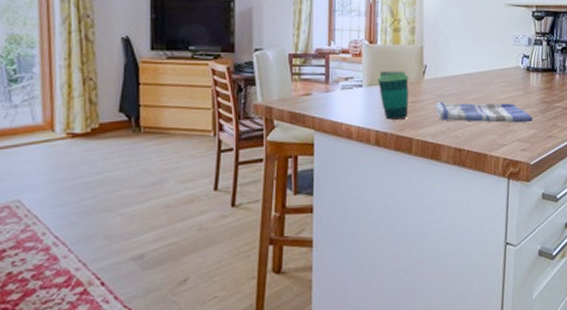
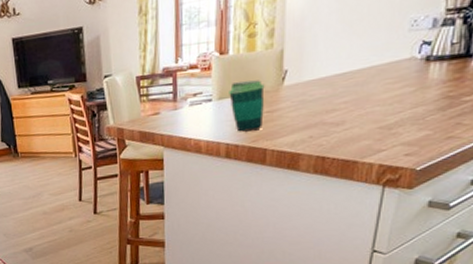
dish towel: present [434,101,534,123] -> none [294,102,428,129]

